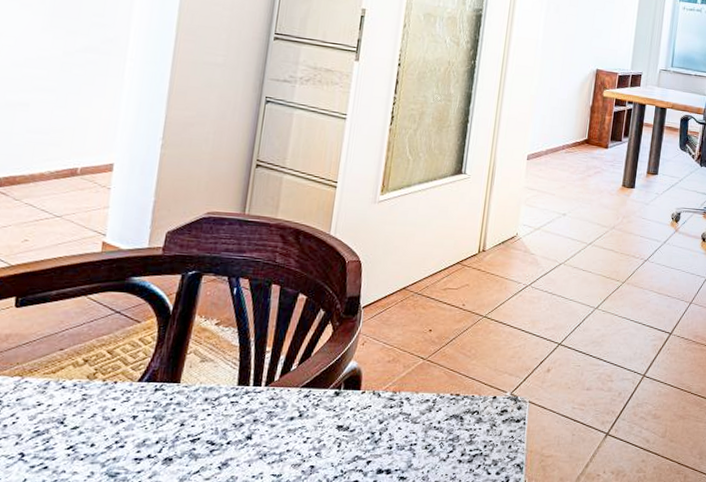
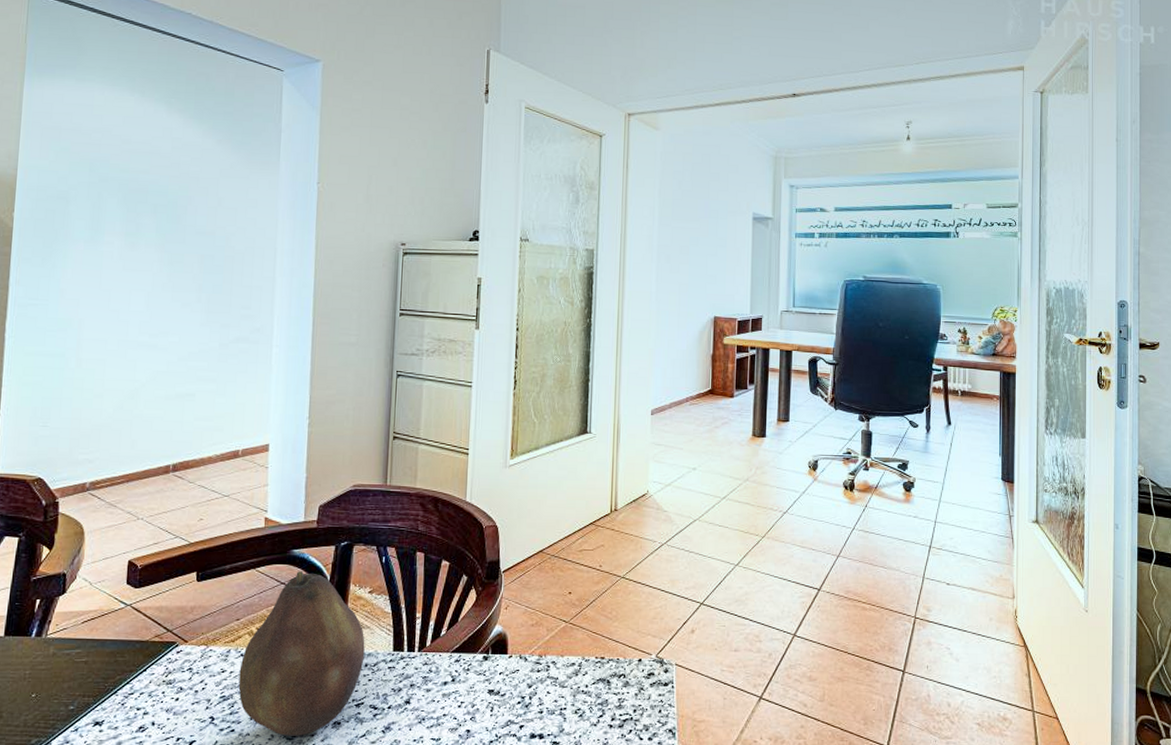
fruit: none [56,300,207,473] -> present [238,571,365,736]

